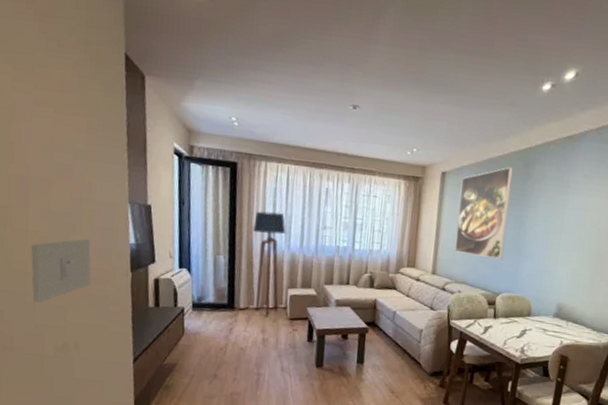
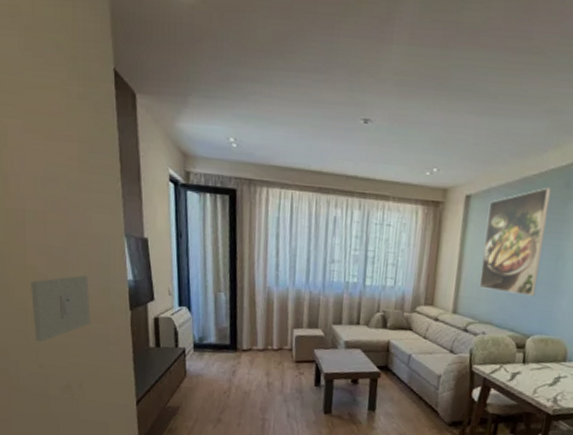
floor lamp: present [253,211,286,317] -> none [255,243,291,360]

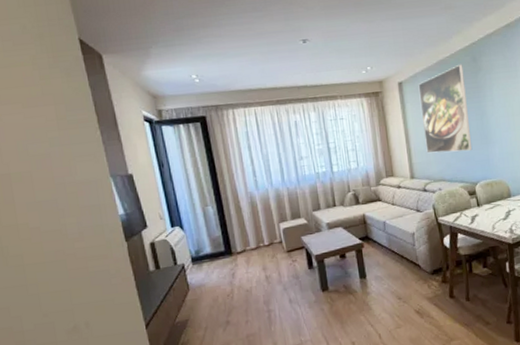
light switch: present [31,275,90,342] -> none [24,219,89,293]

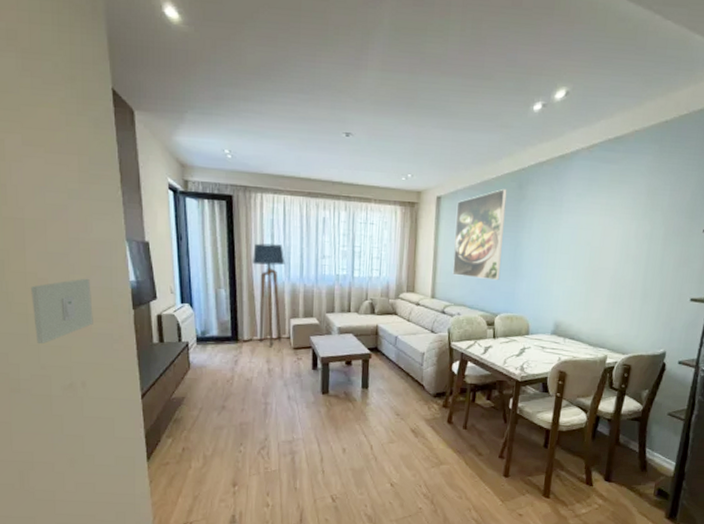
light switch: none [24,219,89,293] -> present [31,278,93,345]
floor lamp: none [233,153,274,255] -> present [253,243,285,348]

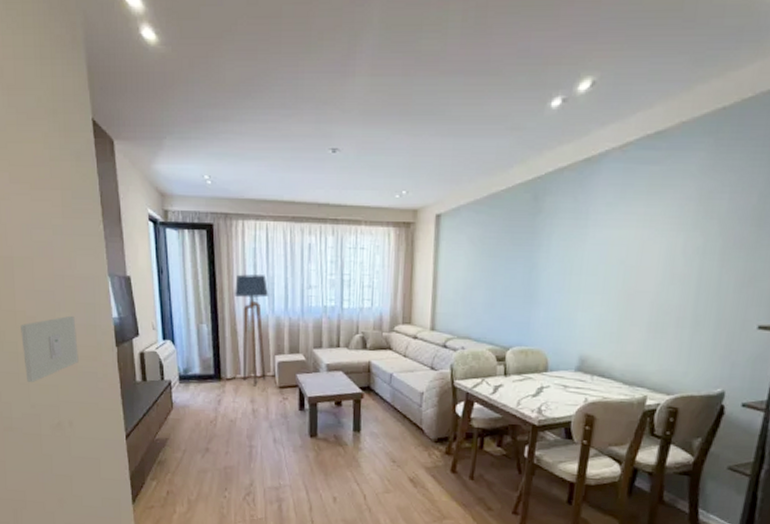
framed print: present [452,188,507,281] -> none [455,201,520,309]

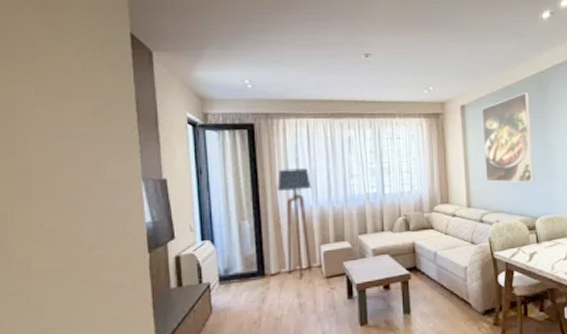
light switch: present [20,315,79,383] -> none [35,224,104,304]
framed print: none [455,201,520,309] -> present [481,92,535,183]

